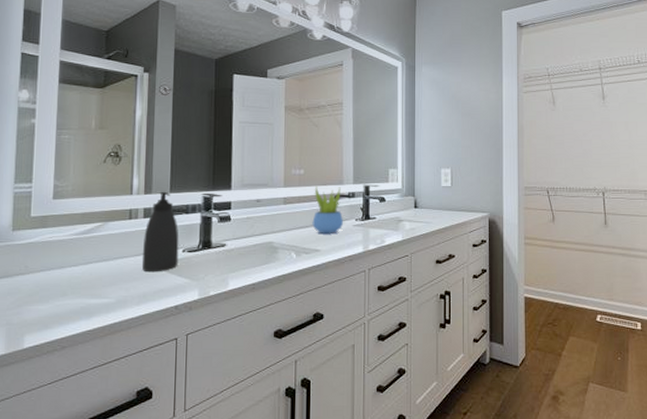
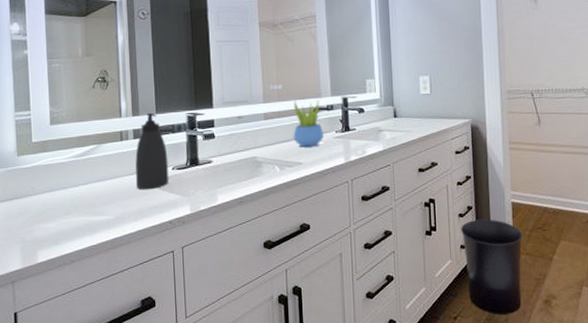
waste bin: none [475,313,534,410] -> present [461,219,522,314]

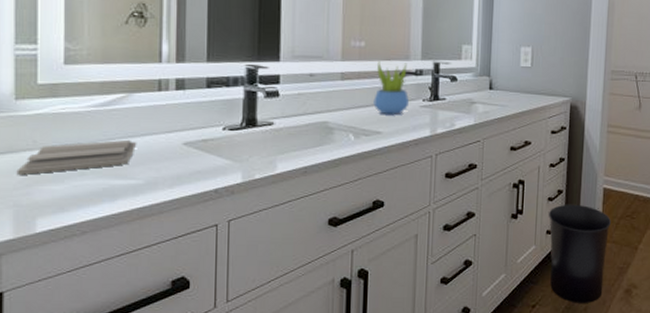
towel: none [21,182,108,217] -> present [16,139,137,176]
soap dispenser: present [135,112,169,189] -> none [174,60,219,151]

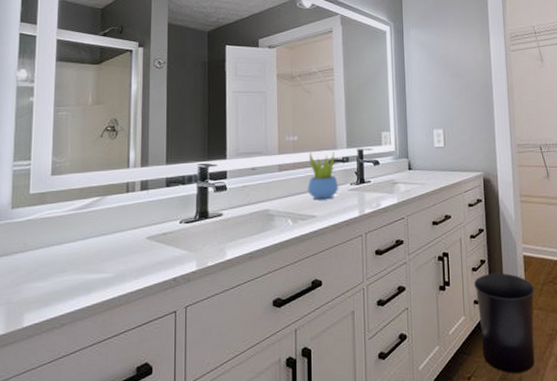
towel: present [16,139,137,176] -> none [9,237,109,276]

